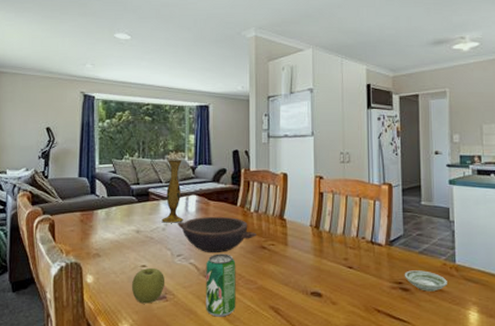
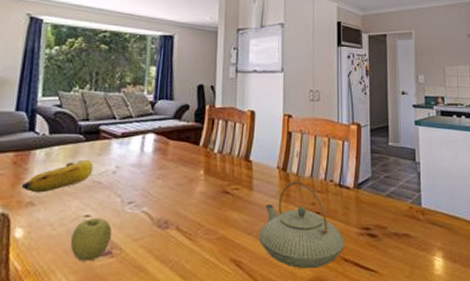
banana: none [88,218,146,246] -> present [21,159,94,193]
vase: present [161,160,184,223] -> none [112,93,142,165]
bowl: present [178,216,256,254] -> none [131,157,219,200]
beverage can: present [206,254,236,317] -> none [158,200,195,274]
teapot: none [295,239,377,318] -> present [259,182,344,269]
saucer: present [404,270,447,292] -> none [371,215,414,237]

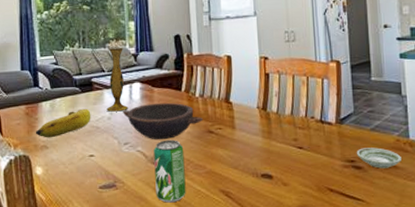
apple: present [70,217,112,261] -> none [80,157,114,193]
vase: none [112,93,142,165] -> present [106,48,129,112]
bowl: none [131,157,219,200] -> present [123,102,203,140]
beverage can: none [158,200,195,274] -> present [154,140,186,203]
teapot: present [259,182,344,269] -> none [245,120,329,198]
saucer: none [371,215,414,237] -> present [356,147,401,169]

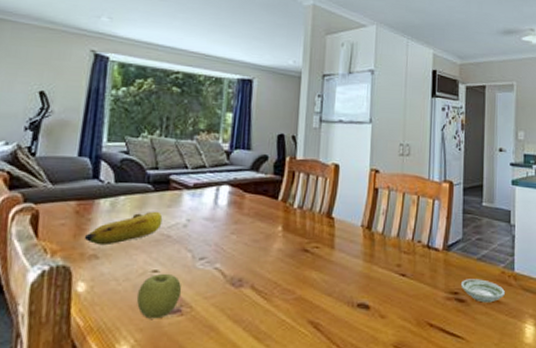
apple: none [80,157,114,193] -> present [136,273,182,319]
vase: present [106,48,129,112] -> none [183,141,216,218]
bowl: present [123,102,203,140] -> none [203,211,299,257]
beverage can: present [154,140,186,203] -> none [230,257,272,335]

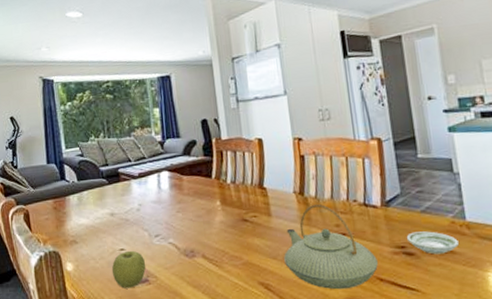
banana: present [84,211,163,246] -> none [64,200,120,233]
teapot: none [339,241,431,333] -> present [284,204,378,290]

